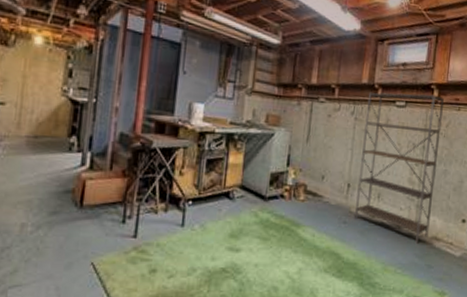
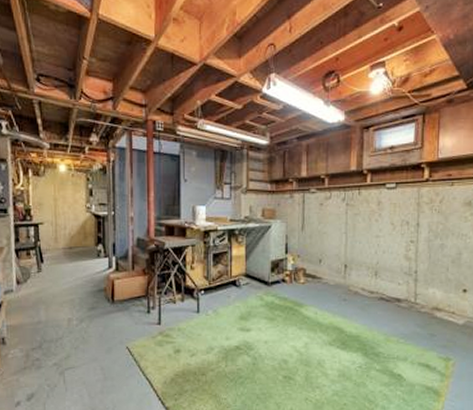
shelving unit: present [355,91,444,244] -> none [353,173,435,315]

